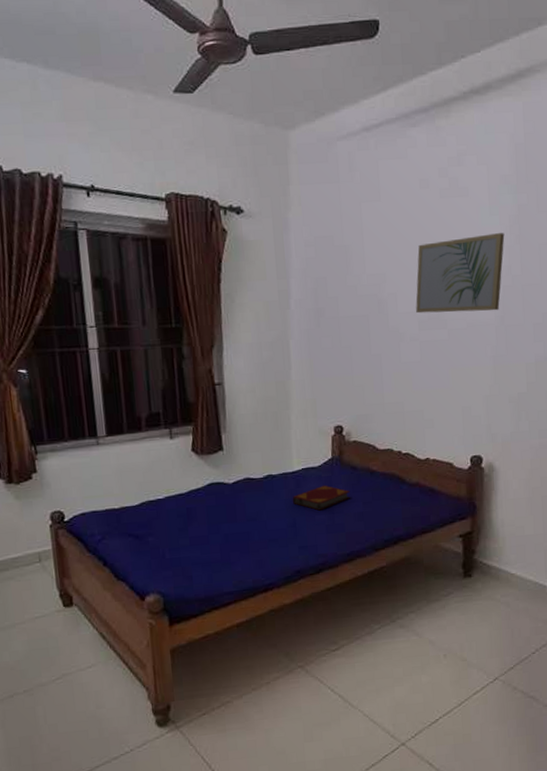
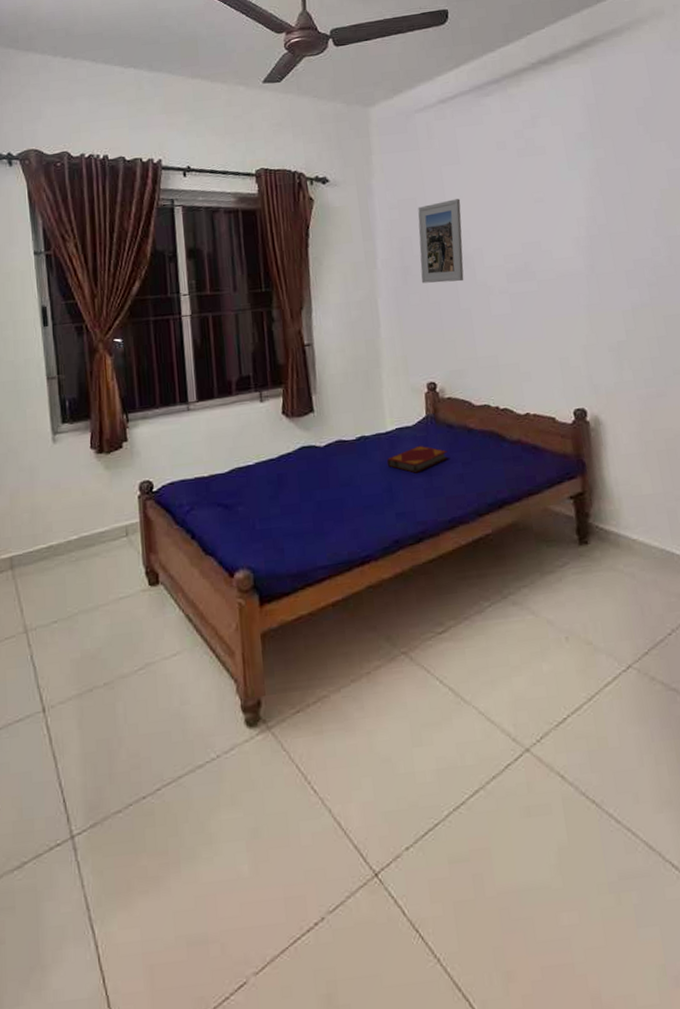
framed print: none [334,239,379,327] -> present [418,199,464,284]
wall art: present [415,233,505,314] -> none [500,185,588,267]

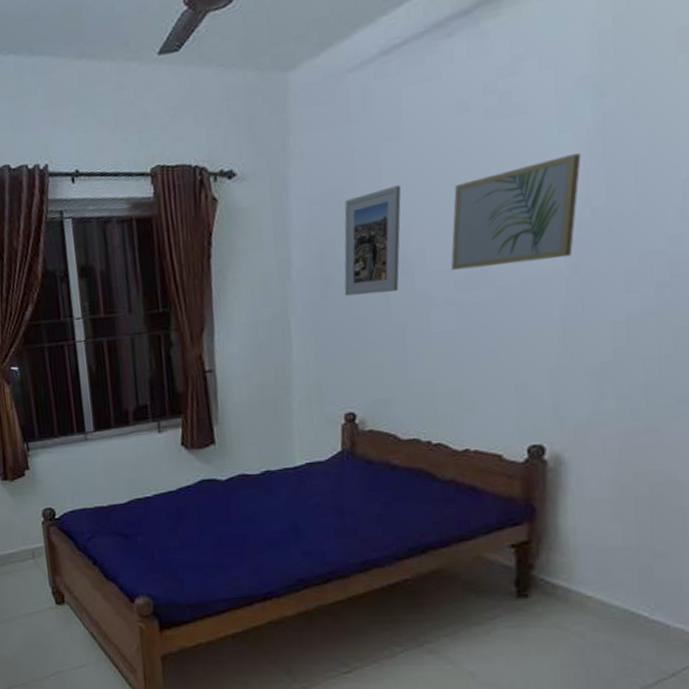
hardback book: present [386,445,448,473] -> none [294,482,366,512]
wall art: none [500,185,588,267] -> present [451,153,581,271]

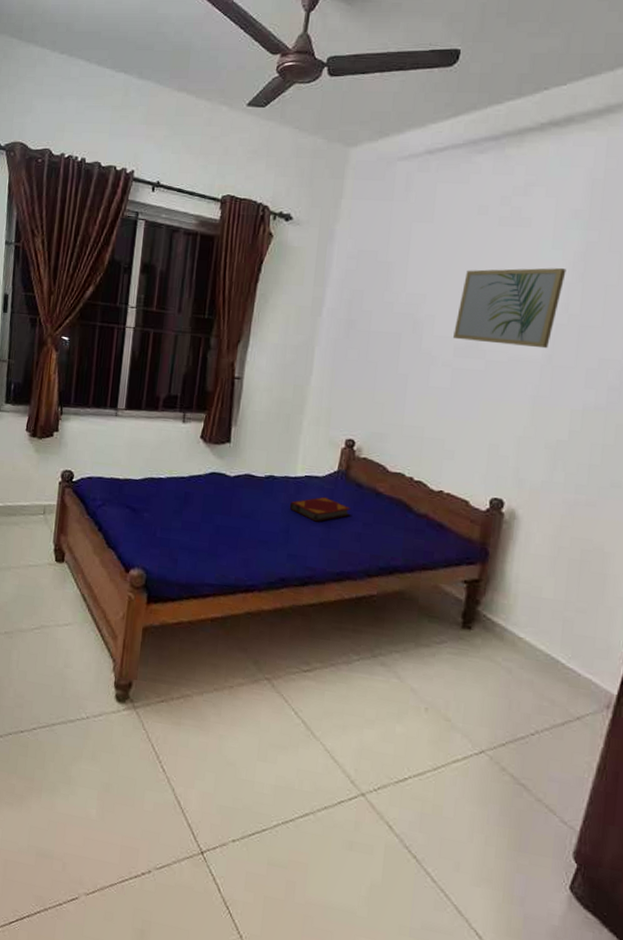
hardback book: none [294,482,366,512] -> present [289,496,352,522]
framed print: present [344,185,402,296] -> none [363,259,424,346]

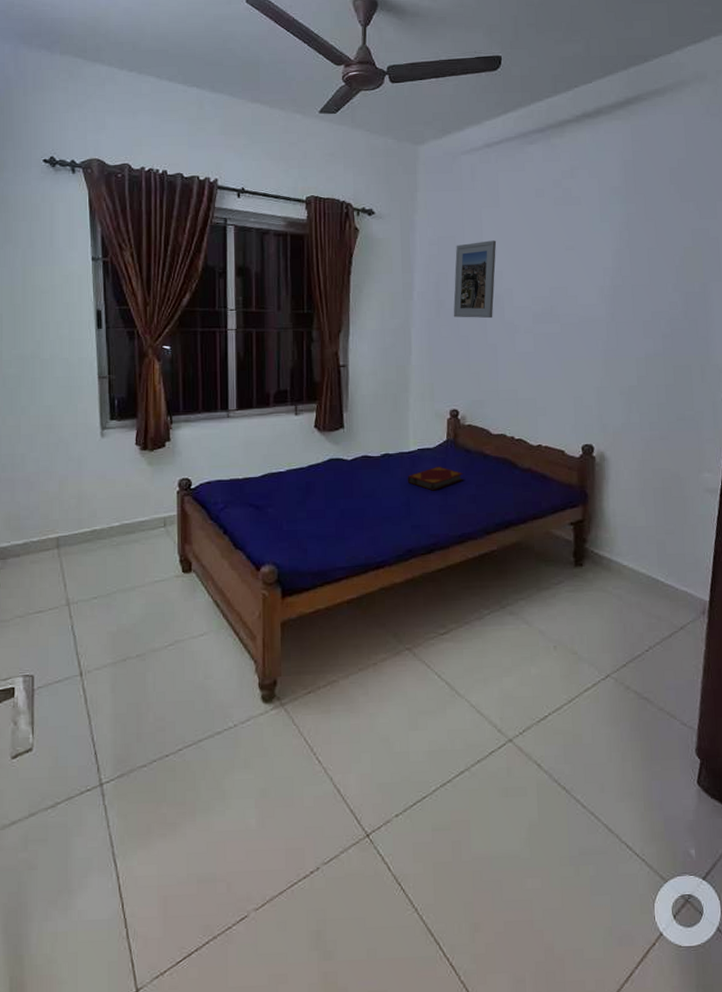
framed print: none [363,259,424,346] -> present [453,240,497,319]
wall art: present [453,268,567,349] -> none [530,238,615,308]

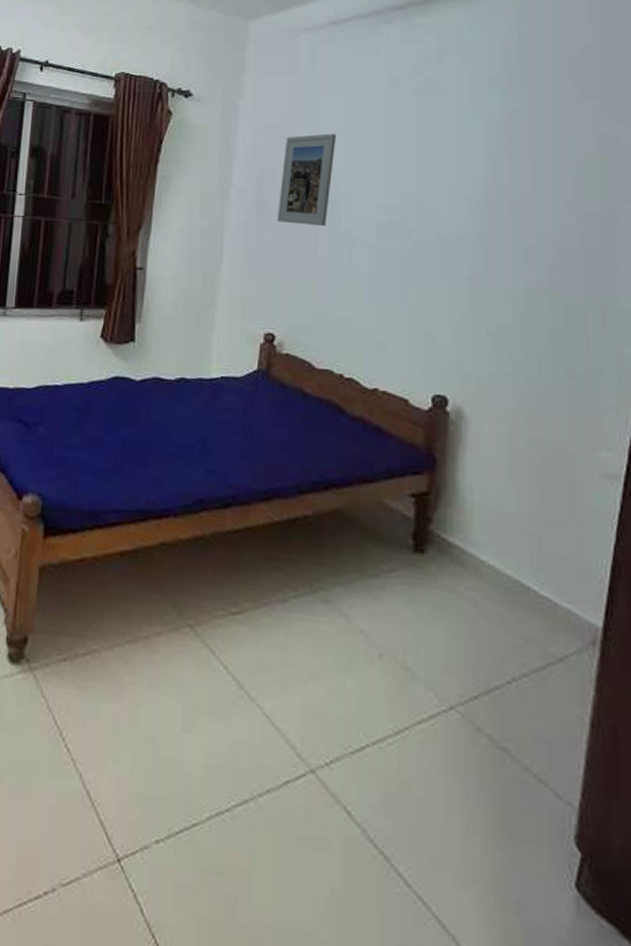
hardback book: present [407,466,464,491] -> none [205,400,276,431]

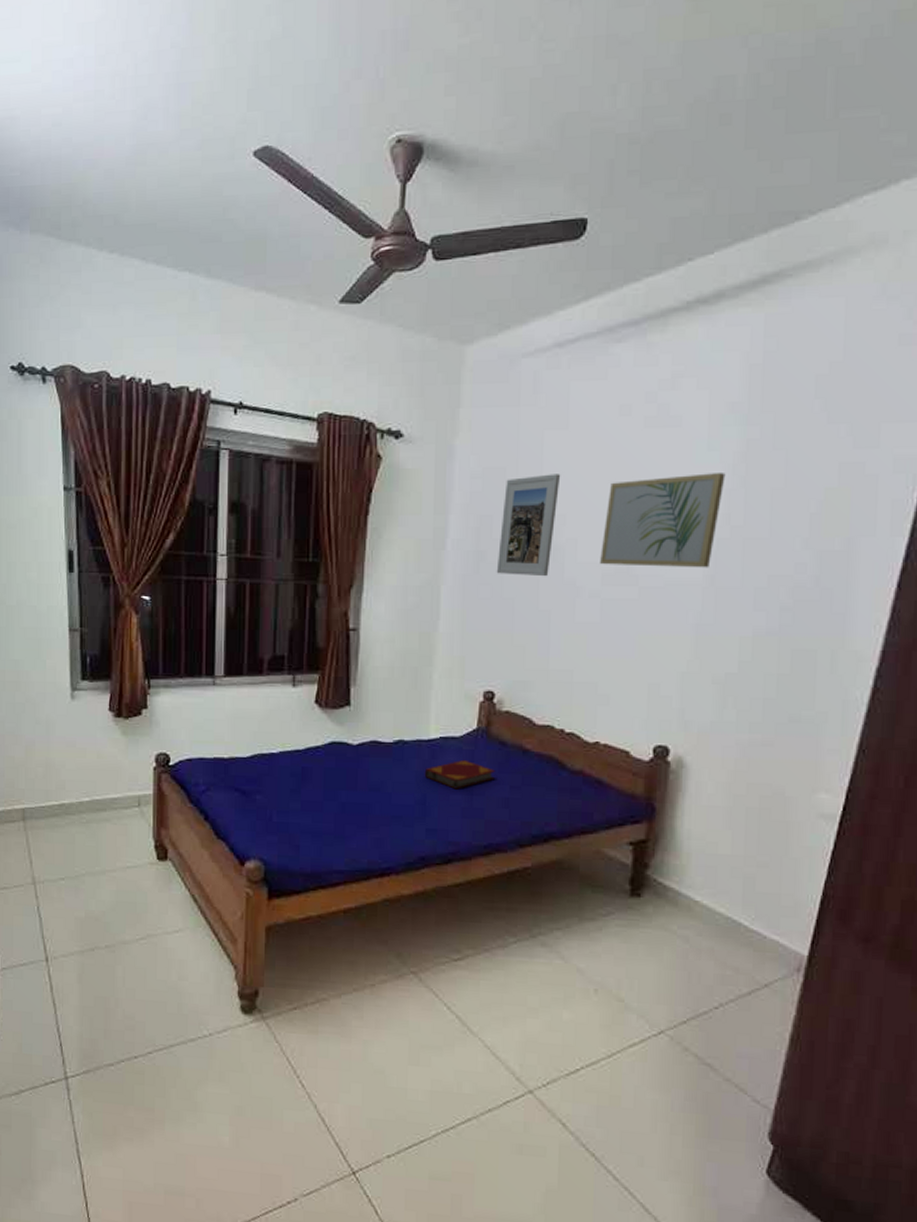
hardback book: none [205,400,276,431] -> present [424,759,496,789]
wall art: none [375,138,490,225] -> present [600,473,726,568]

